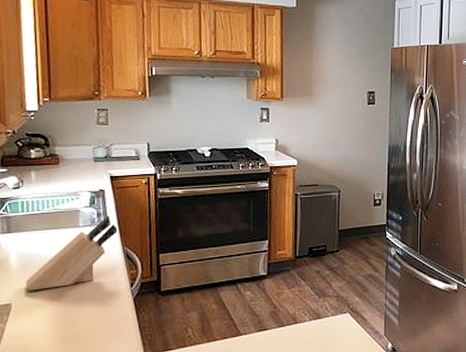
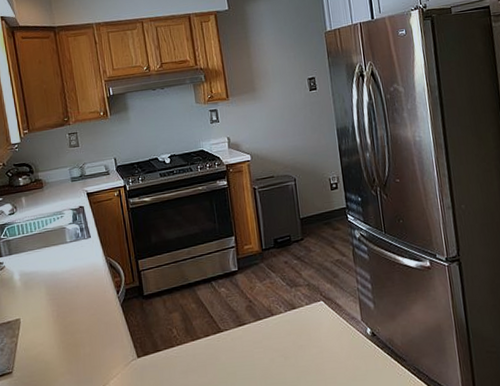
knife block: present [25,215,118,291] -> none [29,229,100,306]

